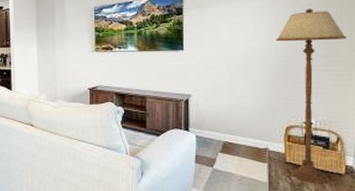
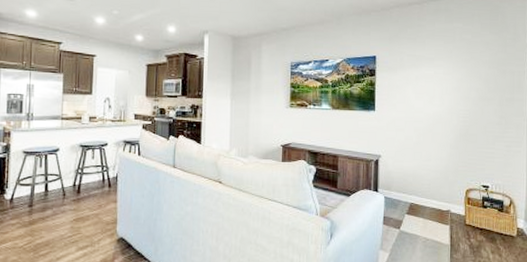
floor lamp: present [276,9,346,183] -> none [458,78,517,245]

